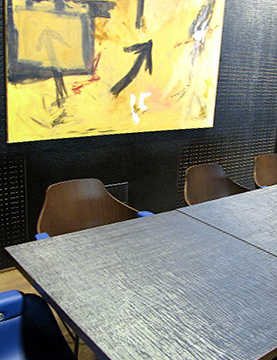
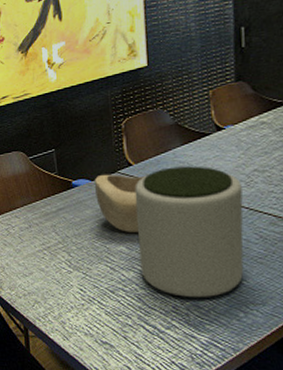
decorative bowl: none [155,209,200,262] -> present [95,174,148,232]
plant pot: none [182,212,267,320] -> present [134,166,244,297]

